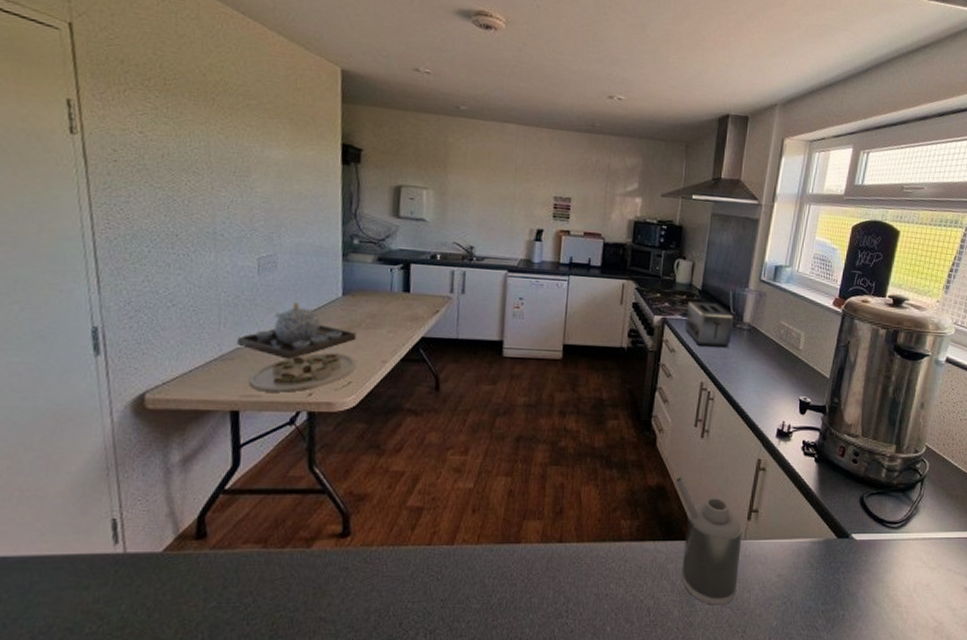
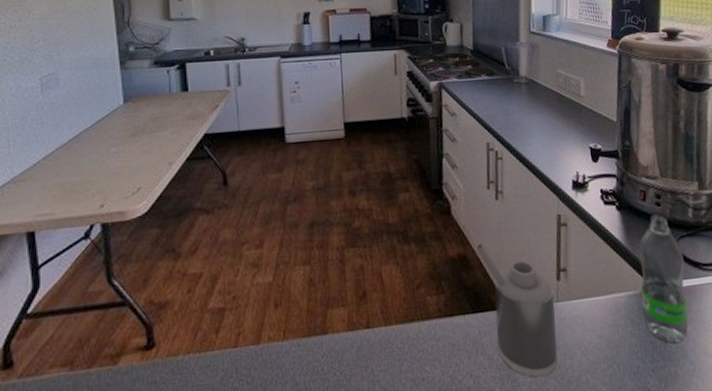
tea set: present [237,302,357,360] -> none [28,116,142,173]
platter: present [248,352,357,392] -> none [41,159,144,209]
toaster: present [685,300,734,347] -> none [461,60,511,106]
bottle: none [823,471,870,590] -> present [639,214,688,344]

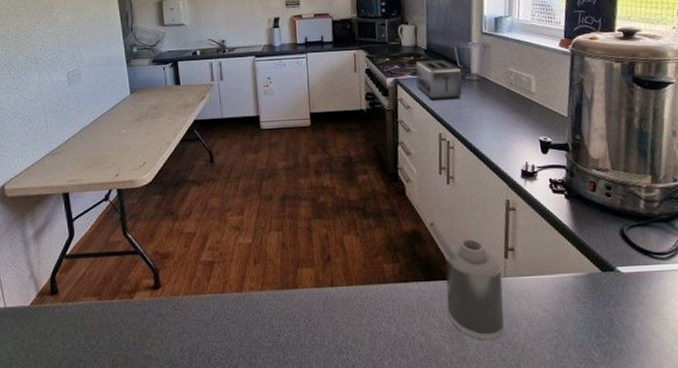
toaster: none [461,60,511,106] -> present [415,59,462,100]
bottle: present [639,214,688,344] -> none [587,204,636,323]

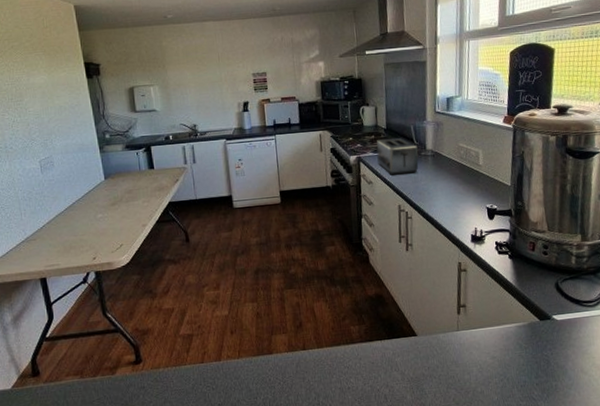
soap dispenser: present [428,222,504,341] -> none [390,285,458,388]

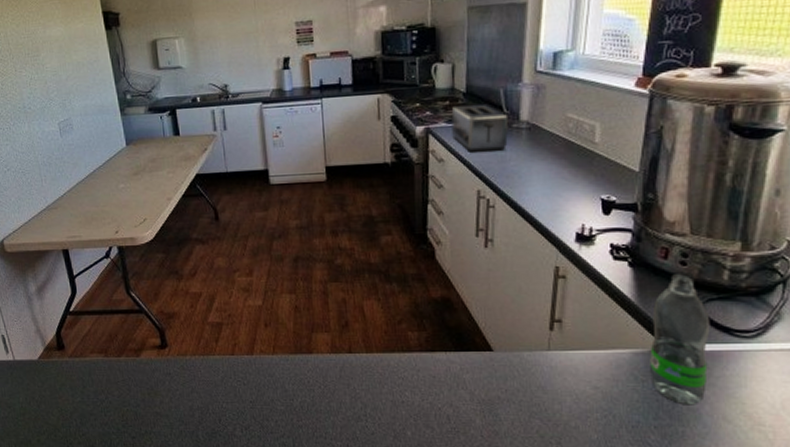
bottle: none [527,261,568,364] -> present [650,274,710,405]

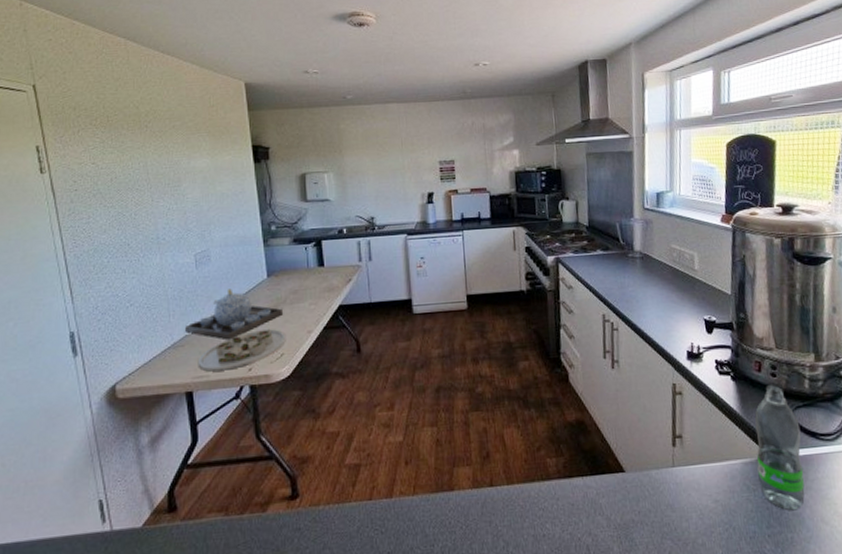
tea set: none [56,156,144,204] -> present [185,288,284,340]
platter: none [70,194,148,232] -> present [198,328,286,372]
toaster: present [451,103,509,152] -> none [577,236,625,280]

